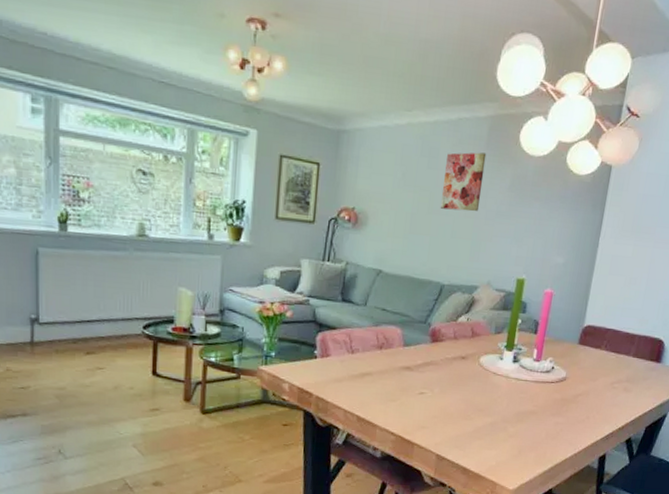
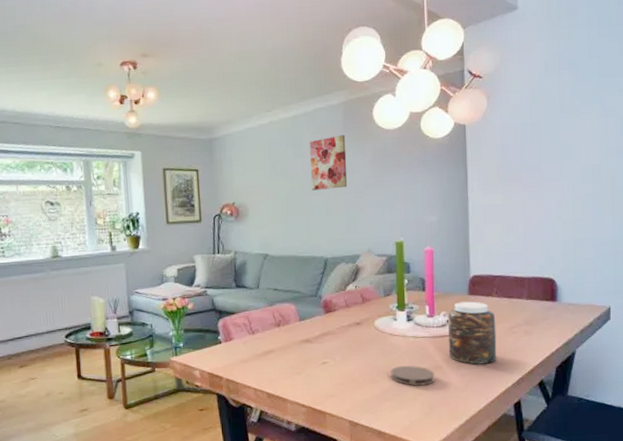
coaster: none [486,406,530,429] -> present [391,365,435,386]
jar: none [547,350,600,415] -> present [448,301,497,365]

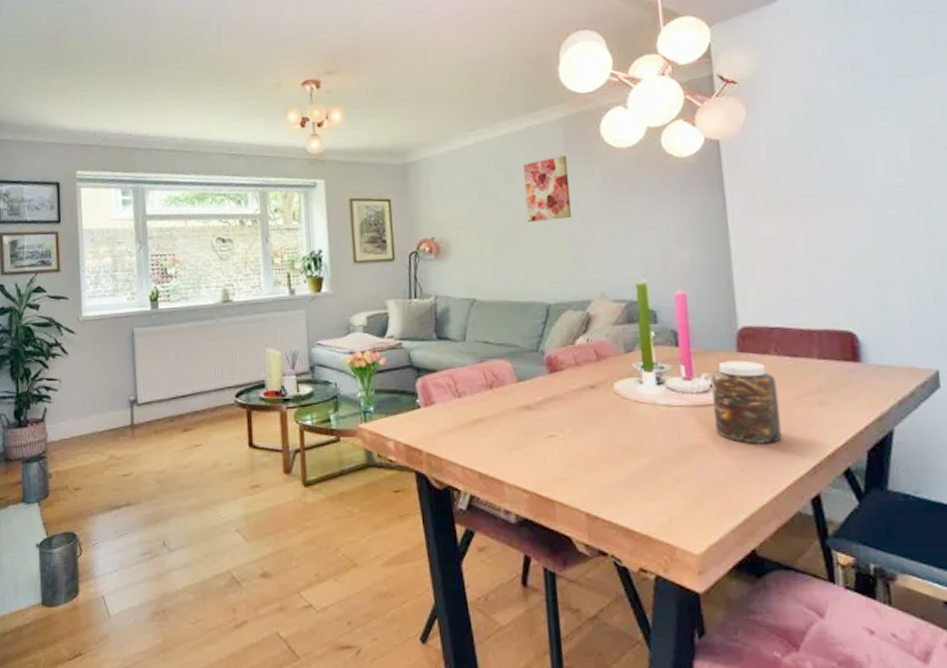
coaster: present [391,365,435,386] -> none [638,442,699,470]

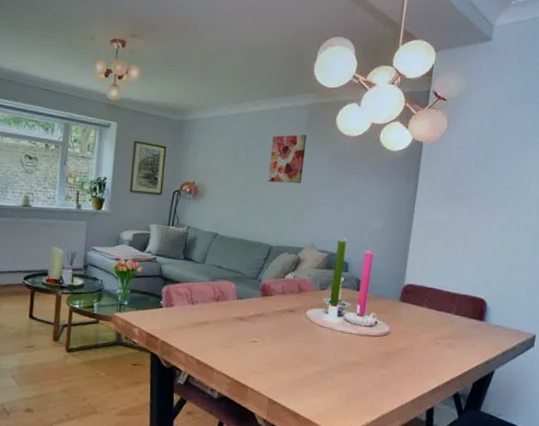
jar: present [711,360,783,444] -> none [372,306,423,369]

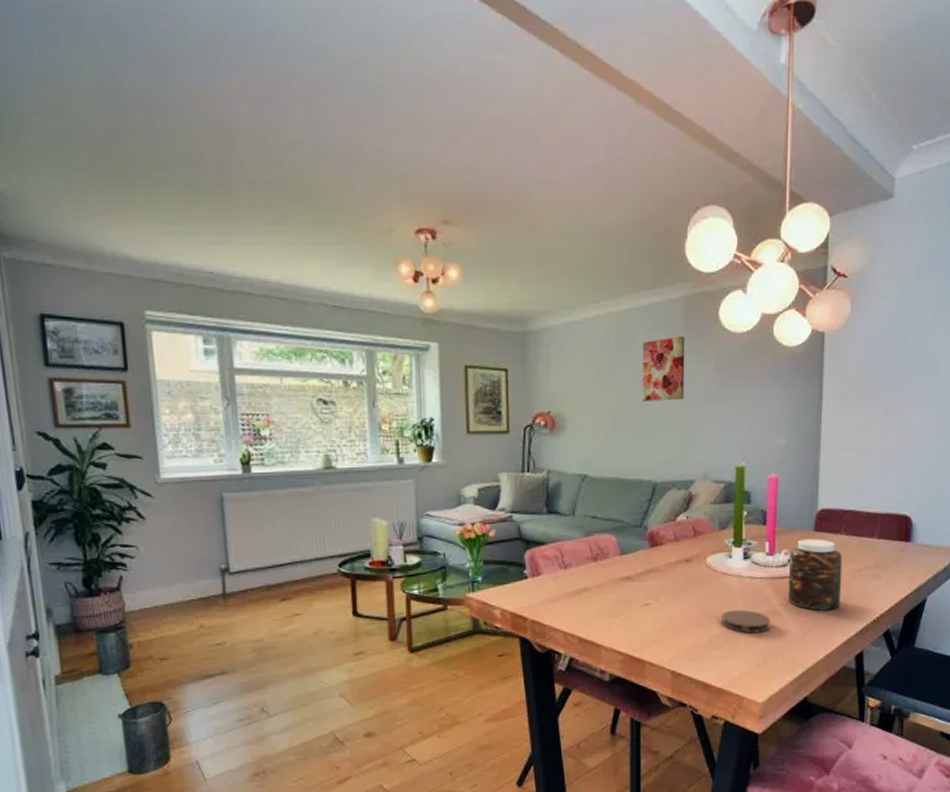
coaster: none [314,356,356,379] -> present [722,609,771,633]
jar: none [372,306,423,369] -> present [787,538,843,611]

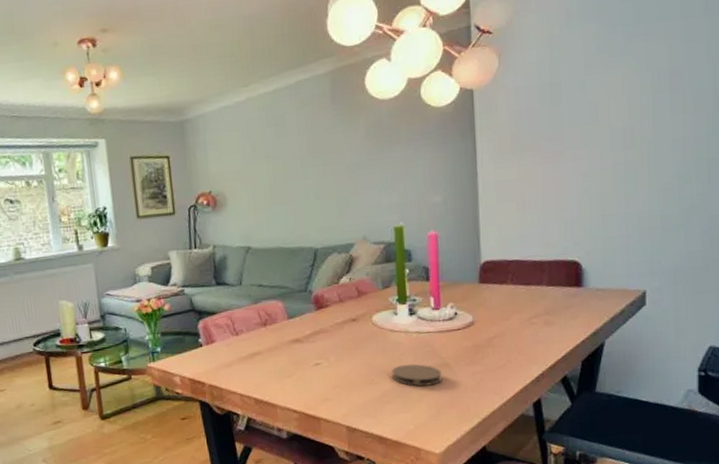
wall art: present [642,336,685,401] -> none [293,108,338,173]
jar: present [787,538,843,611] -> none [456,290,513,361]

